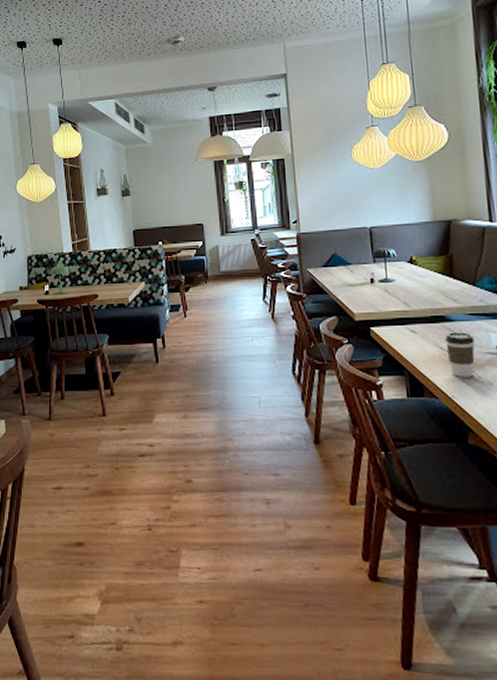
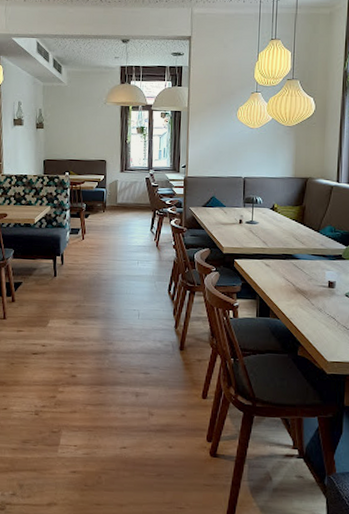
coffee cup: present [445,332,475,377] -> none [291,268,313,304]

